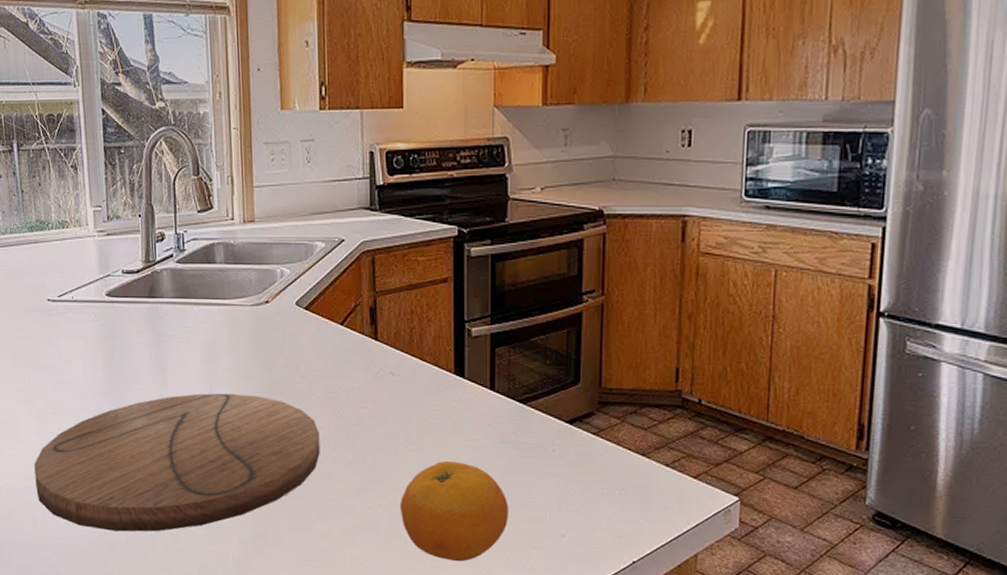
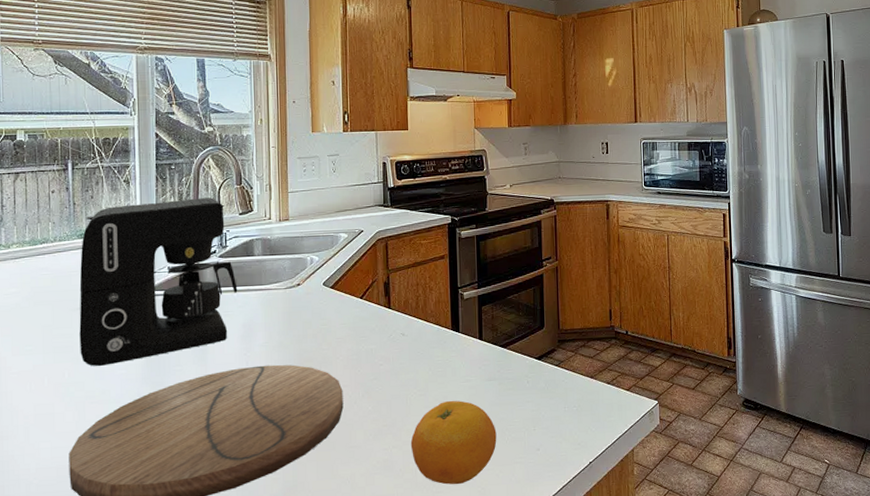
coffee maker: none [32,190,198,375] -> present [79,197,238,366]

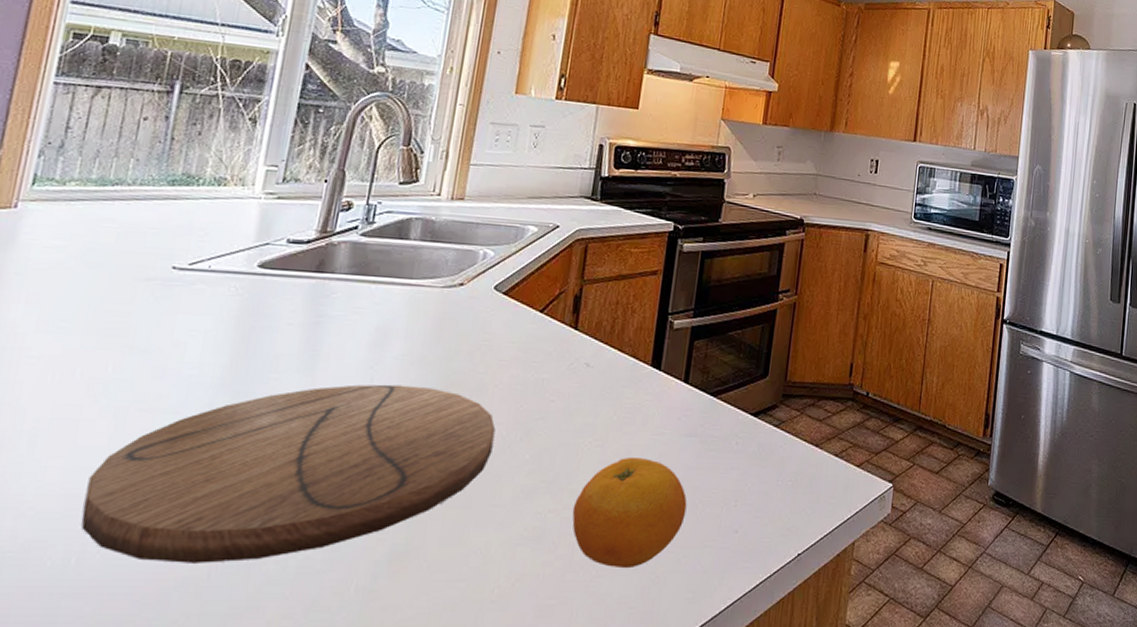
coffee maker: present [79,197,238,366] -> none [136,150,381,361]

